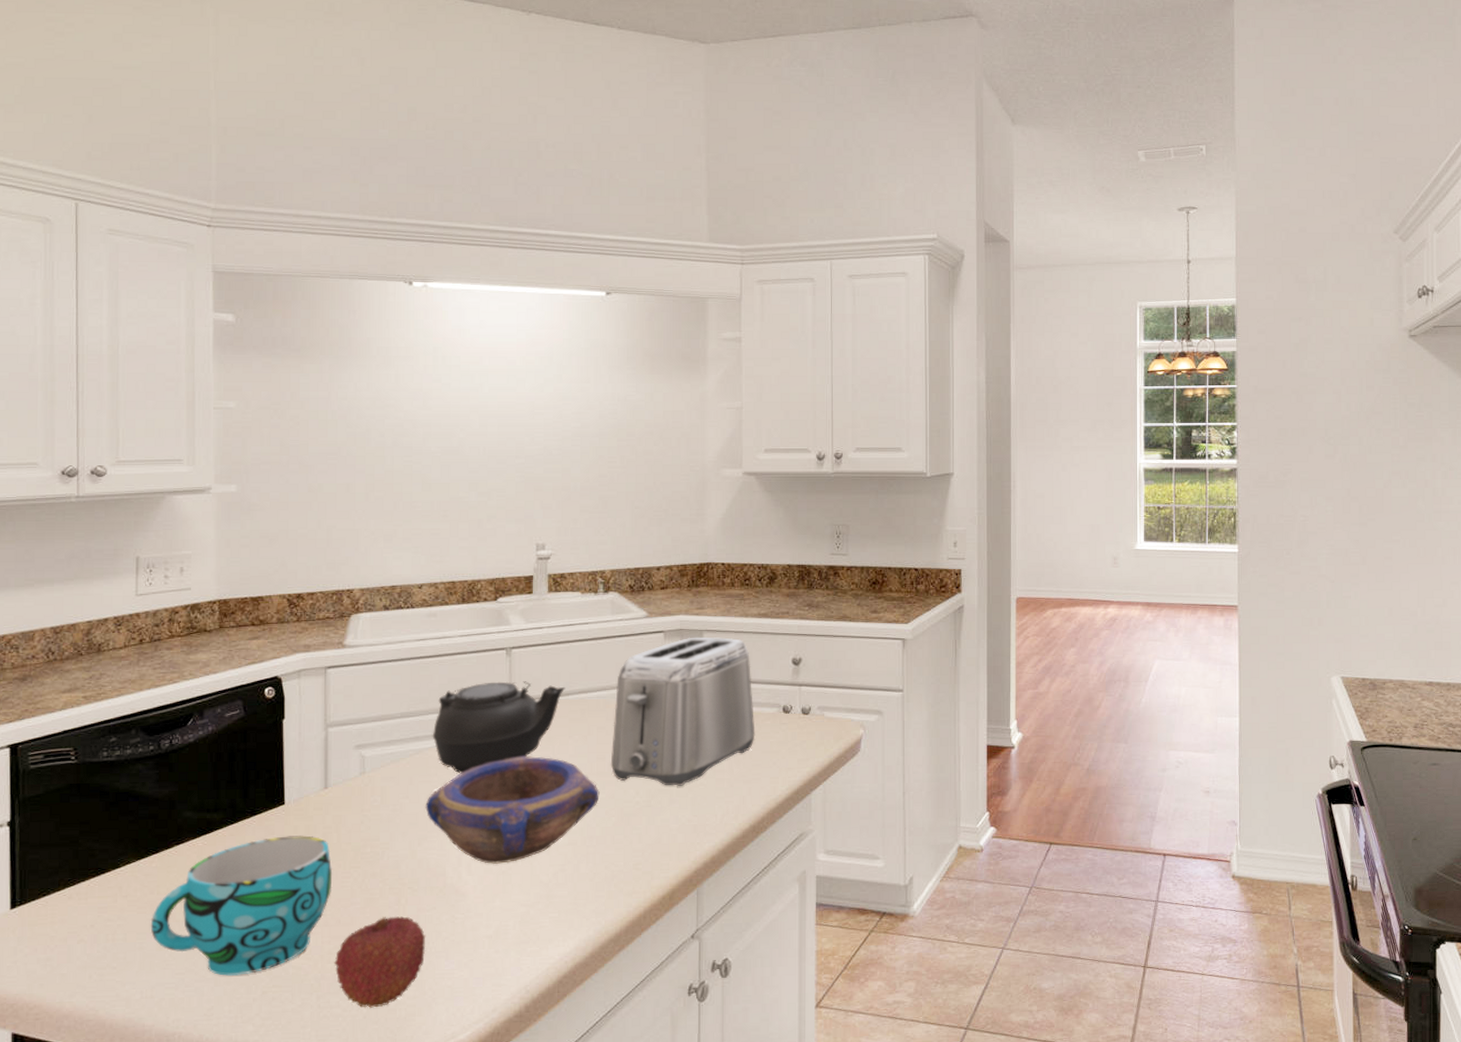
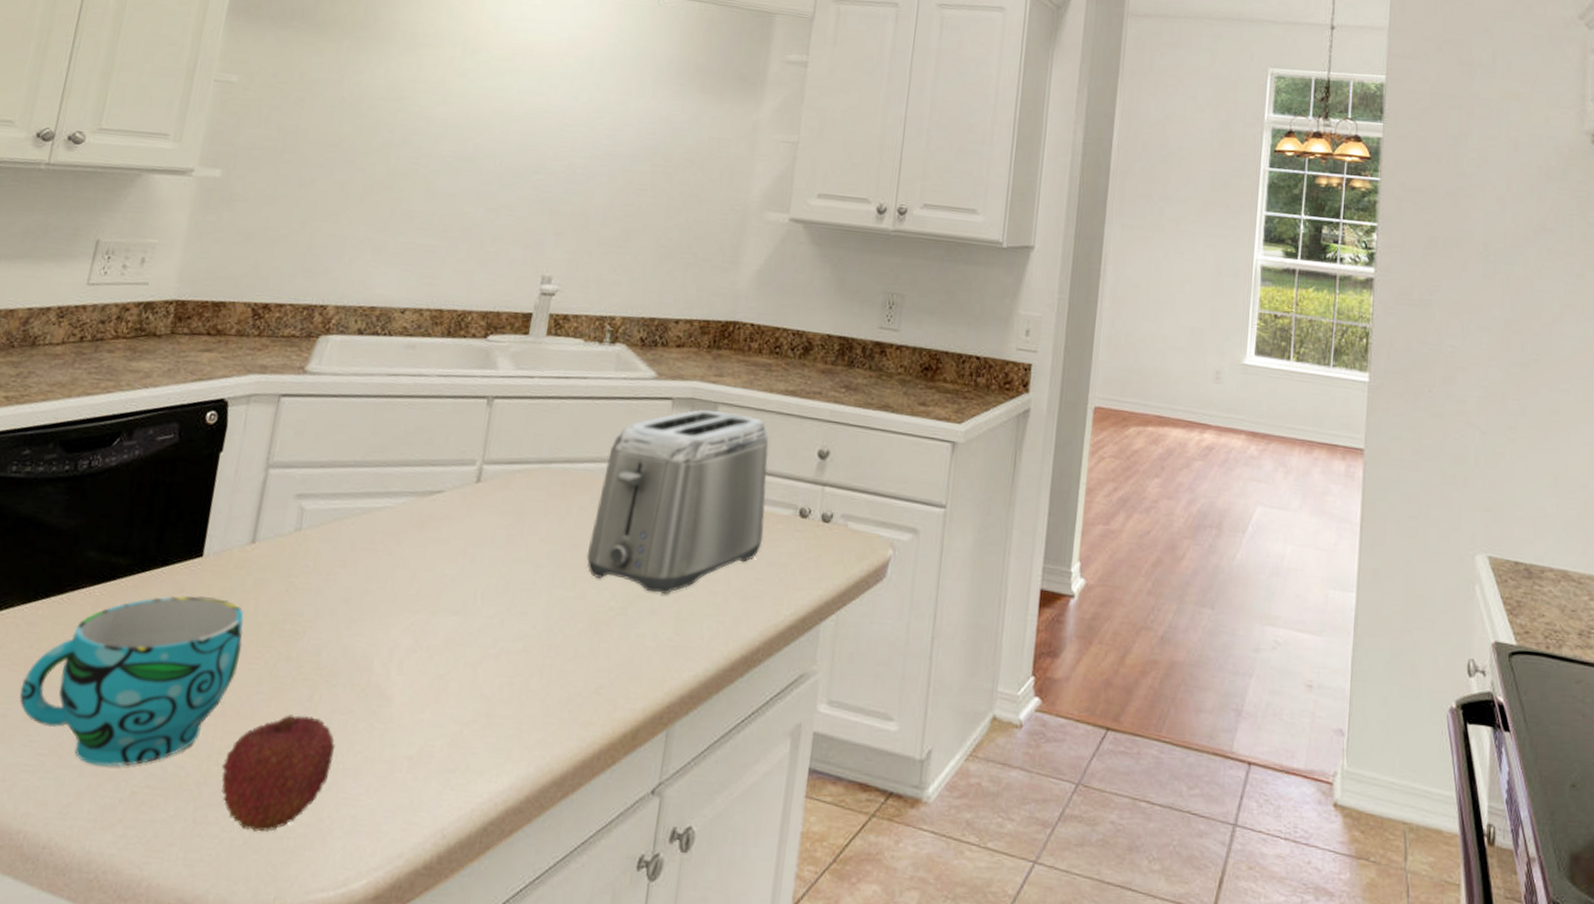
bowl: present [425,756,600,864] -> none [362,532,569,666]
teapot: present [432,681,566,774] -> none [385,436,549,545]

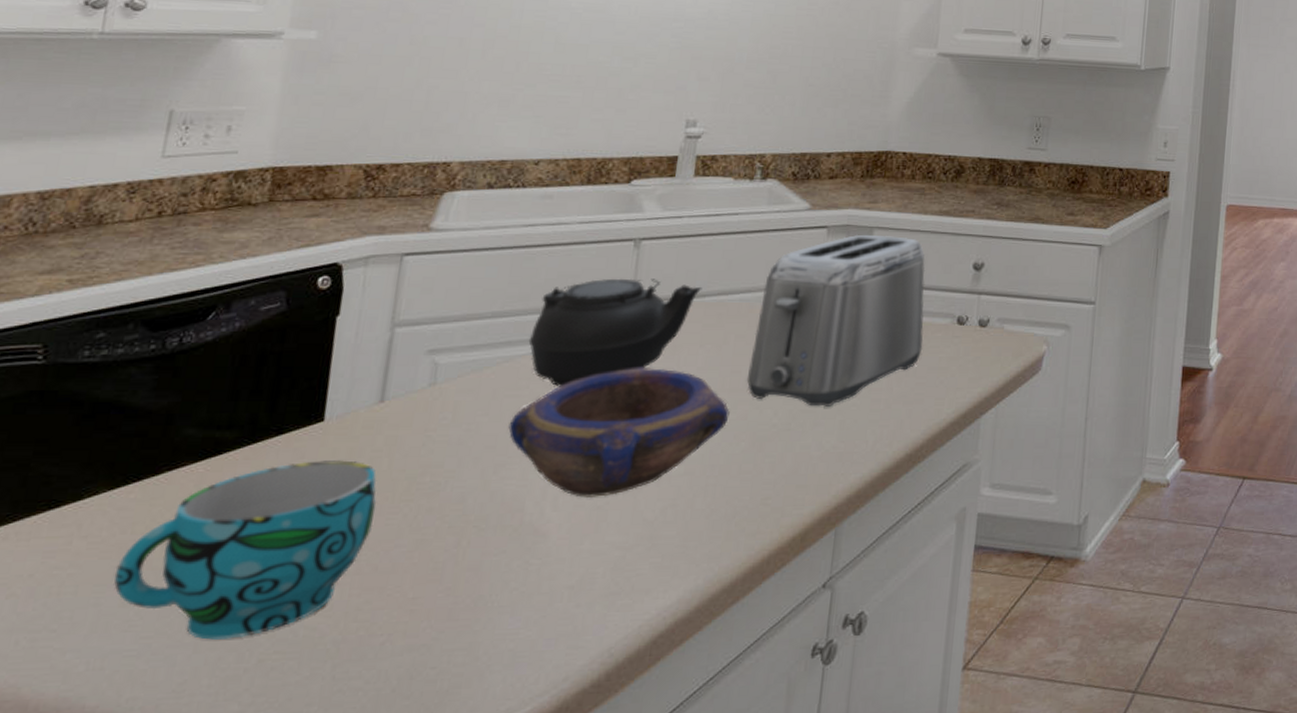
fruit: present [221,714,336,832] -> none [361,562,489,679]
bowl: none [362,532,569,666] -> present [508,368,730,497]
teapot: none [385,436,549,545] -> present [528,278,702,387]

